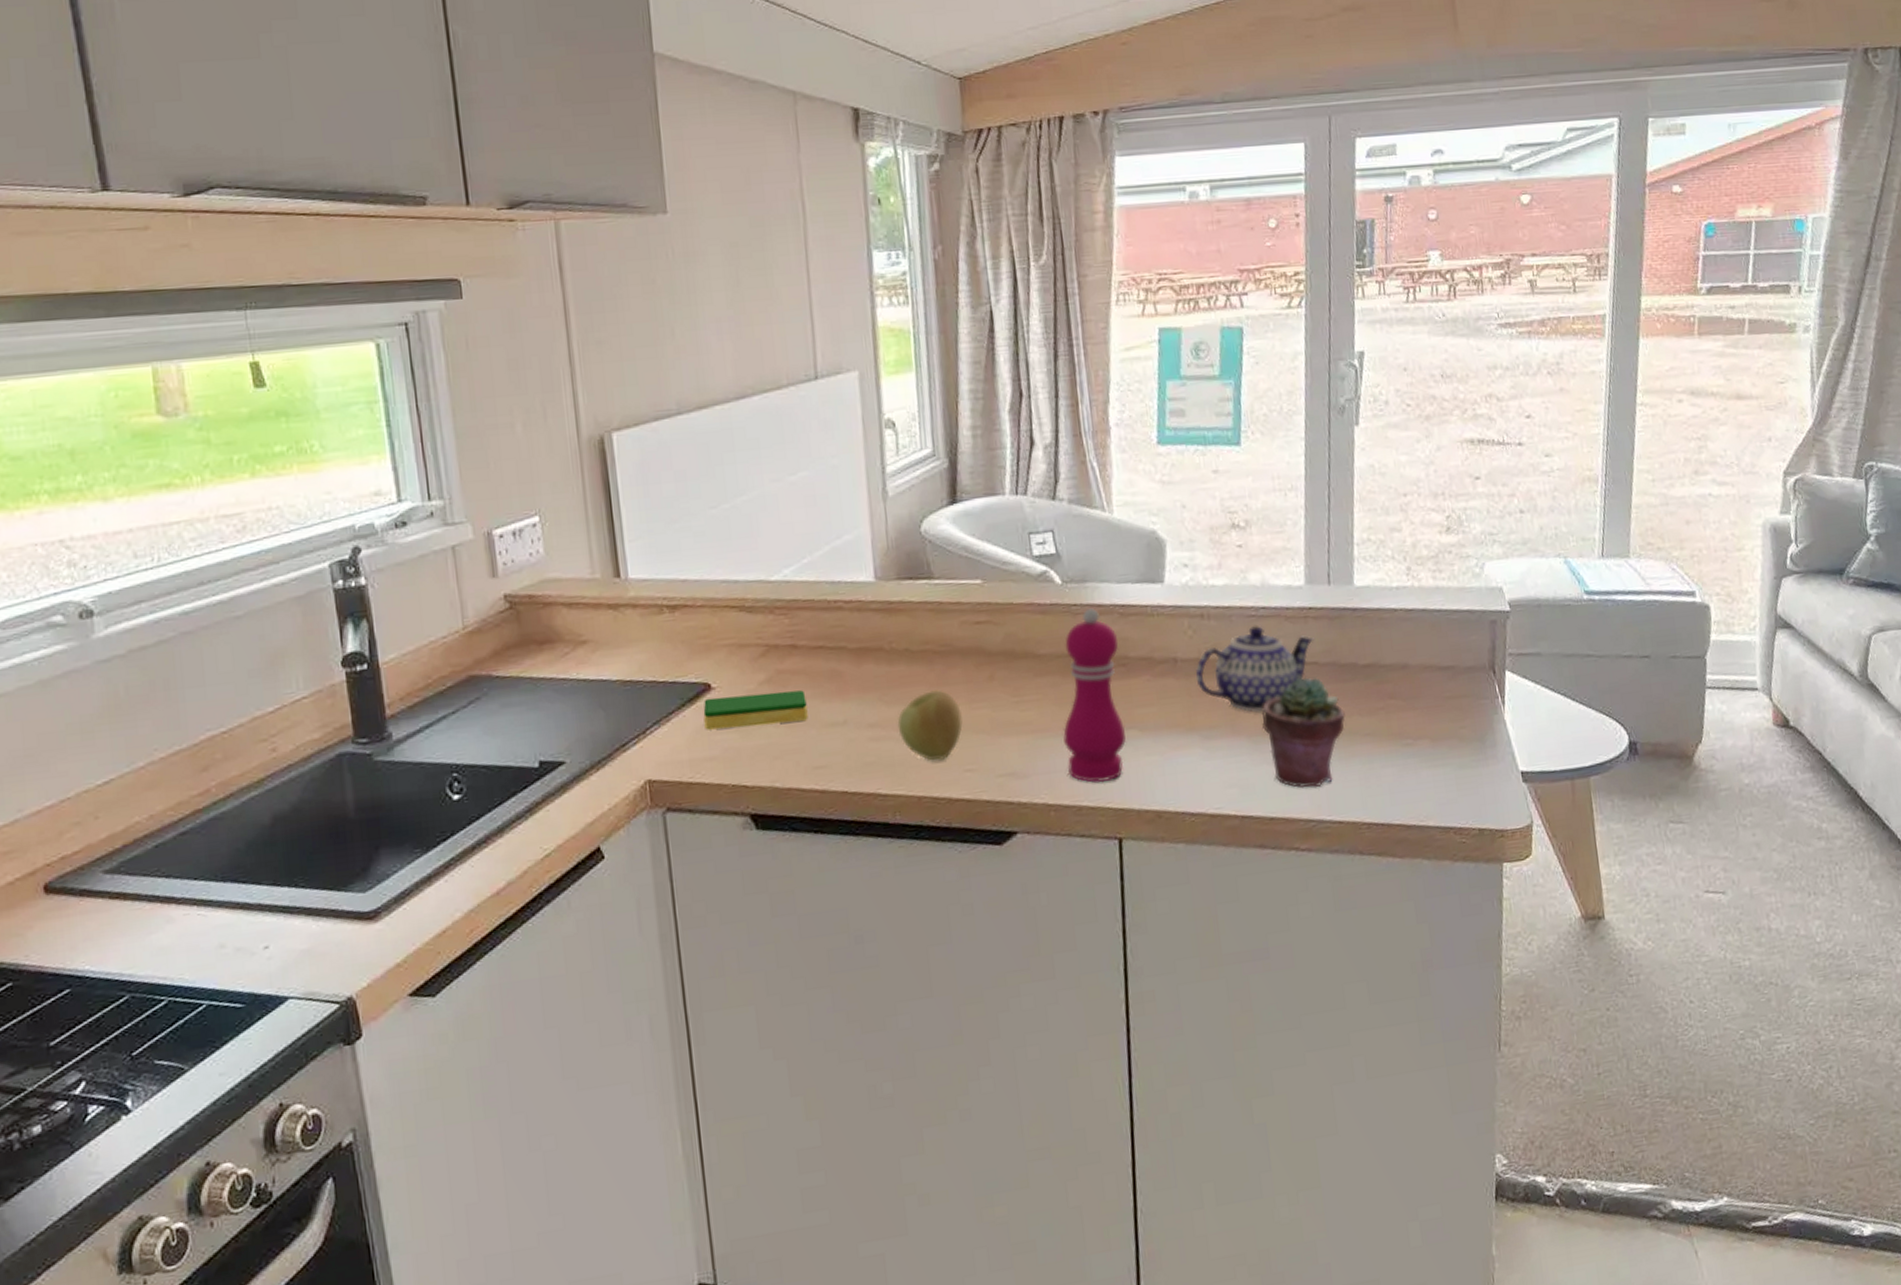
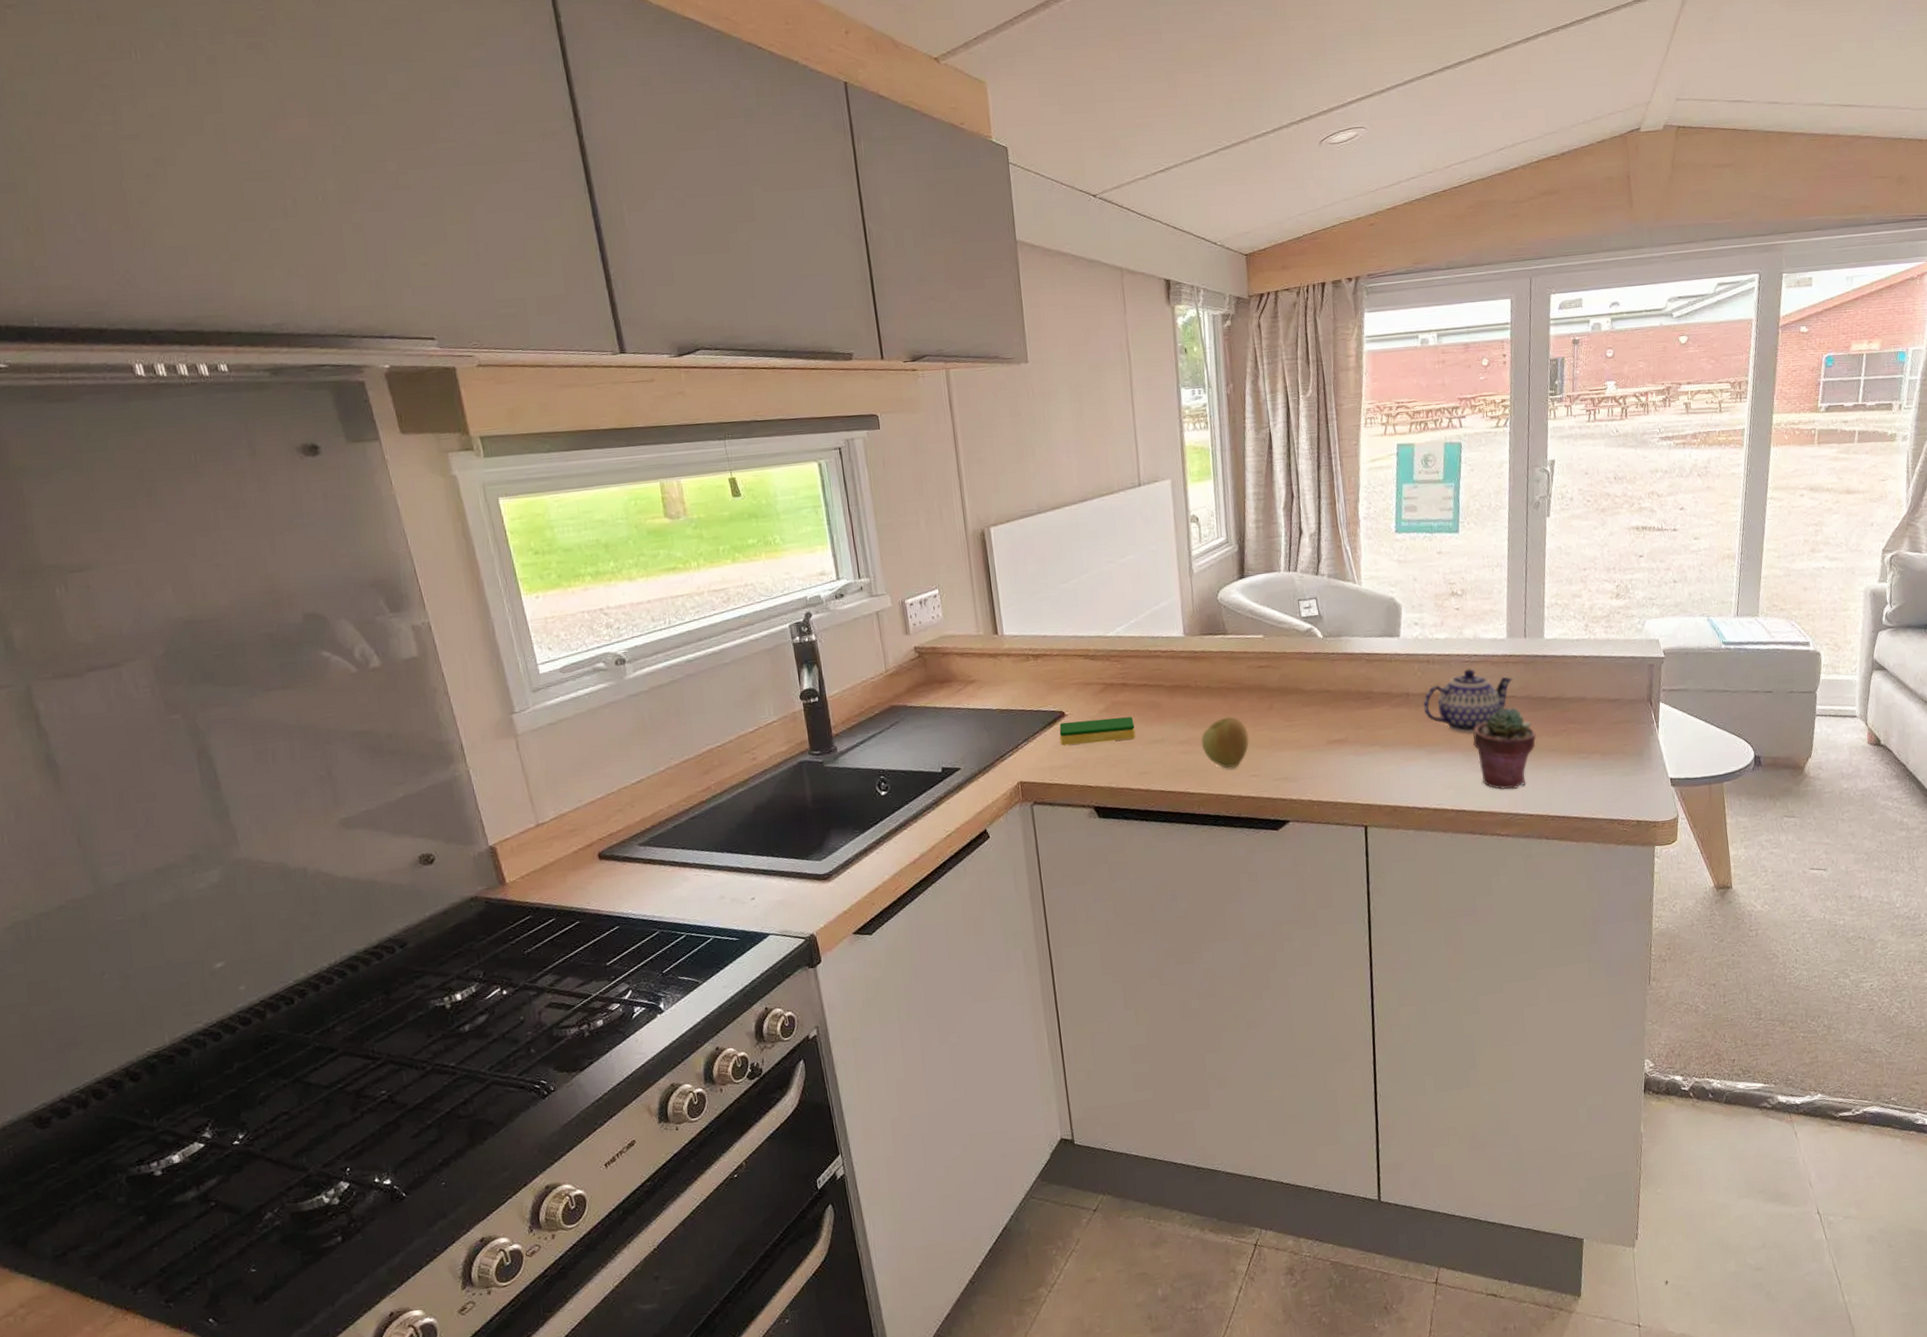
pepper mill: present [1063,608,1126,783] -> none [1323,656,1370,785]

